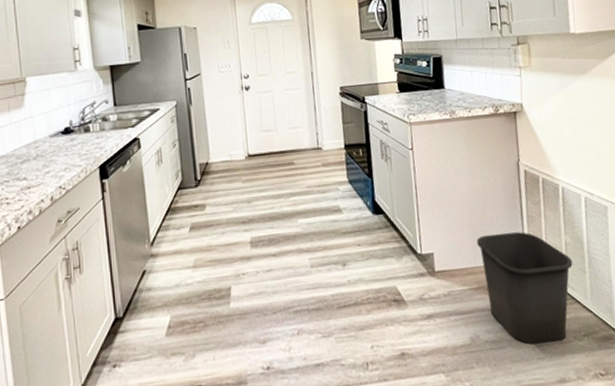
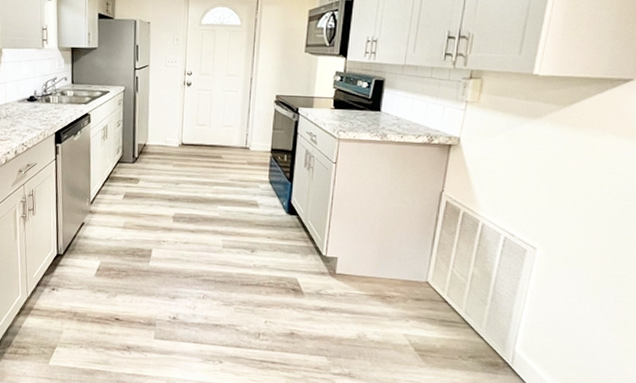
waste bin: present [477,232,573,345] -> none [381,251,475,356]

